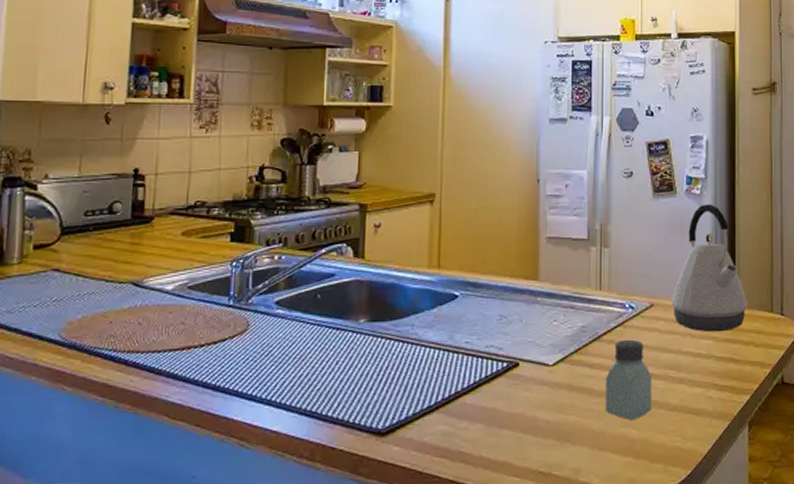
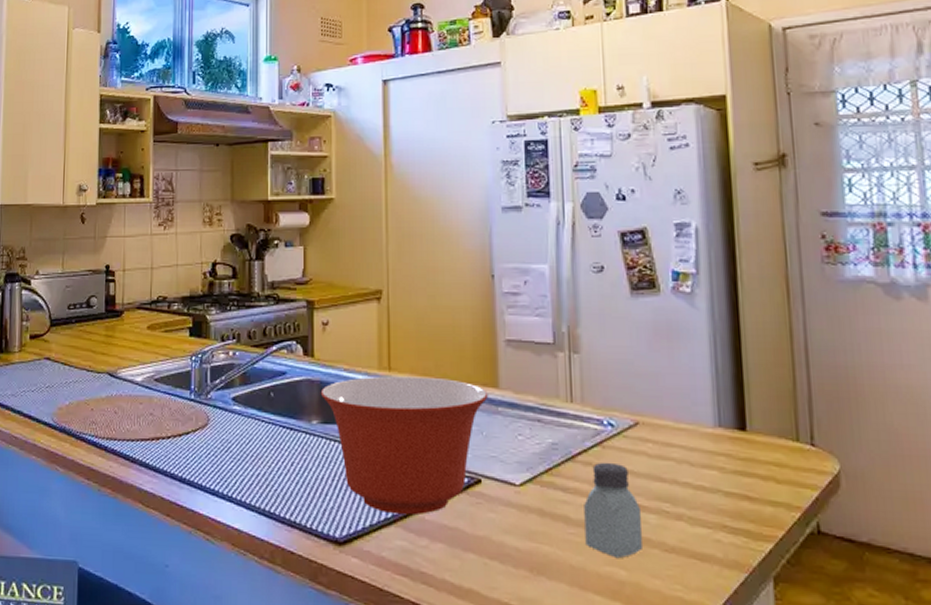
mixing bowl: none [369,273,529,402] -> present [320,376,489,515]
kettle: present [671,204,747,332] -> none [661,304,763,462]

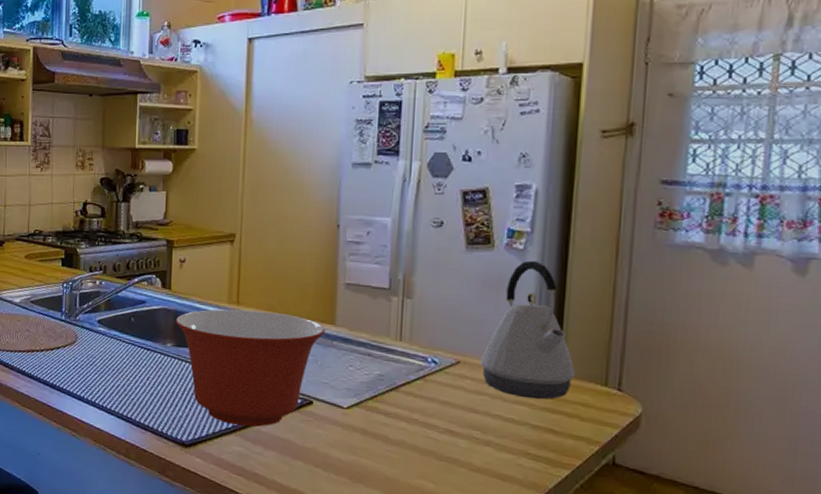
saltshaker: present [584,462,642,559] -> none [401,393,453,474]
kettle: none [661,304,763,462] -> present [481,260,575,400]

